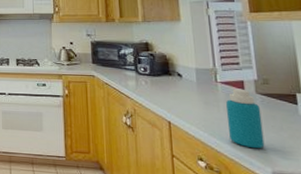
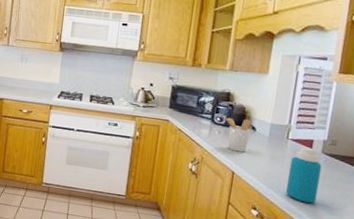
utensil holder: none [147,66,178,101] -> present [224,117,251,153]

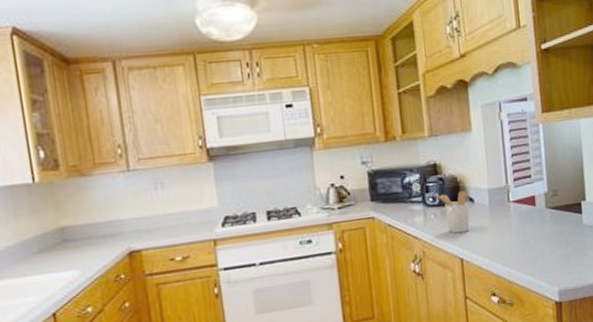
bottle: present [286,146,322,204] -> none [517,205,553,270]

